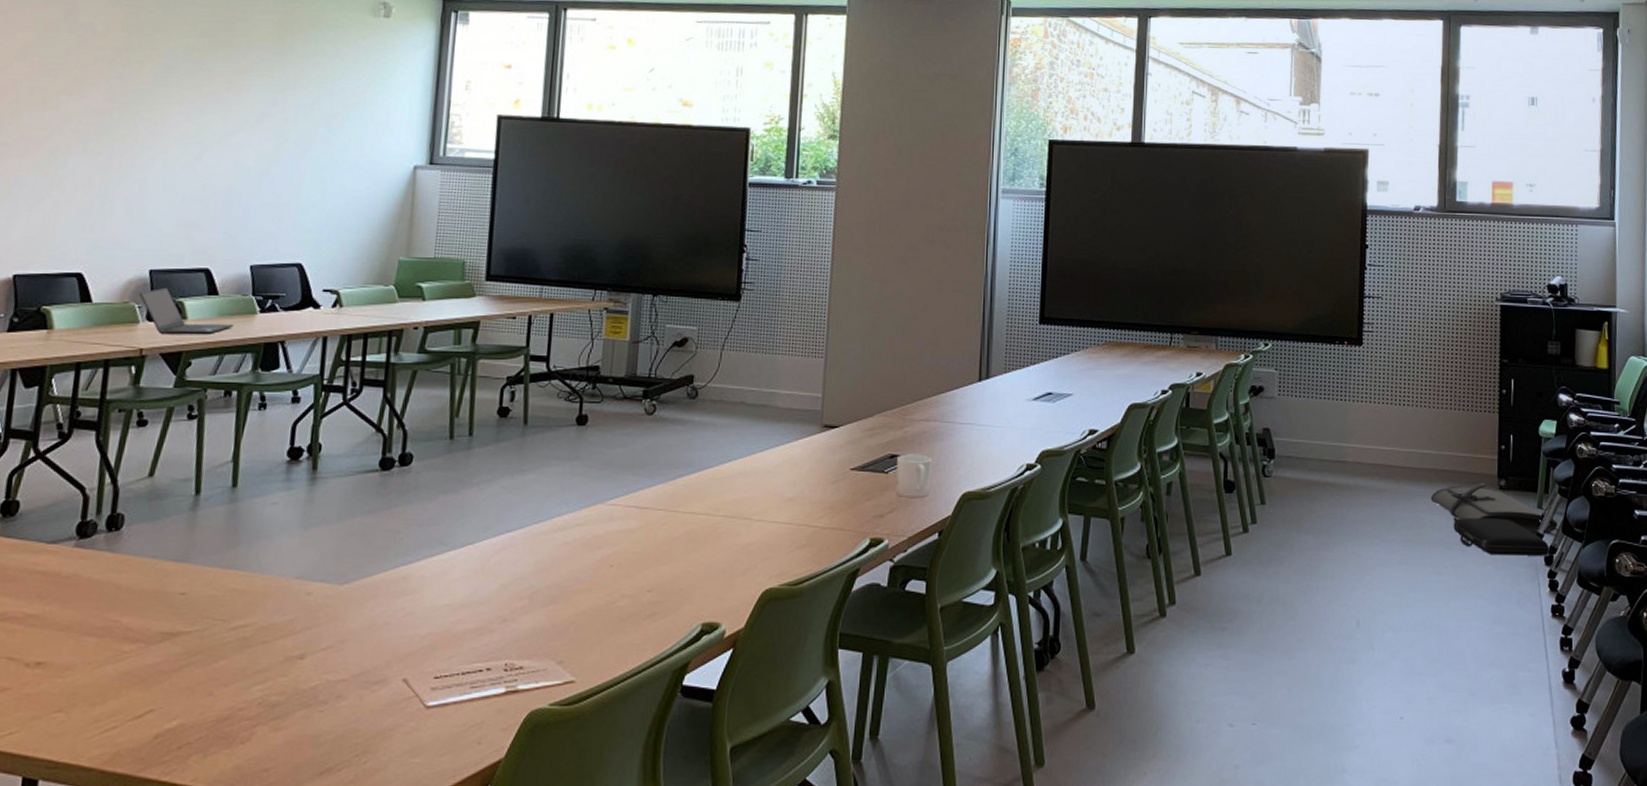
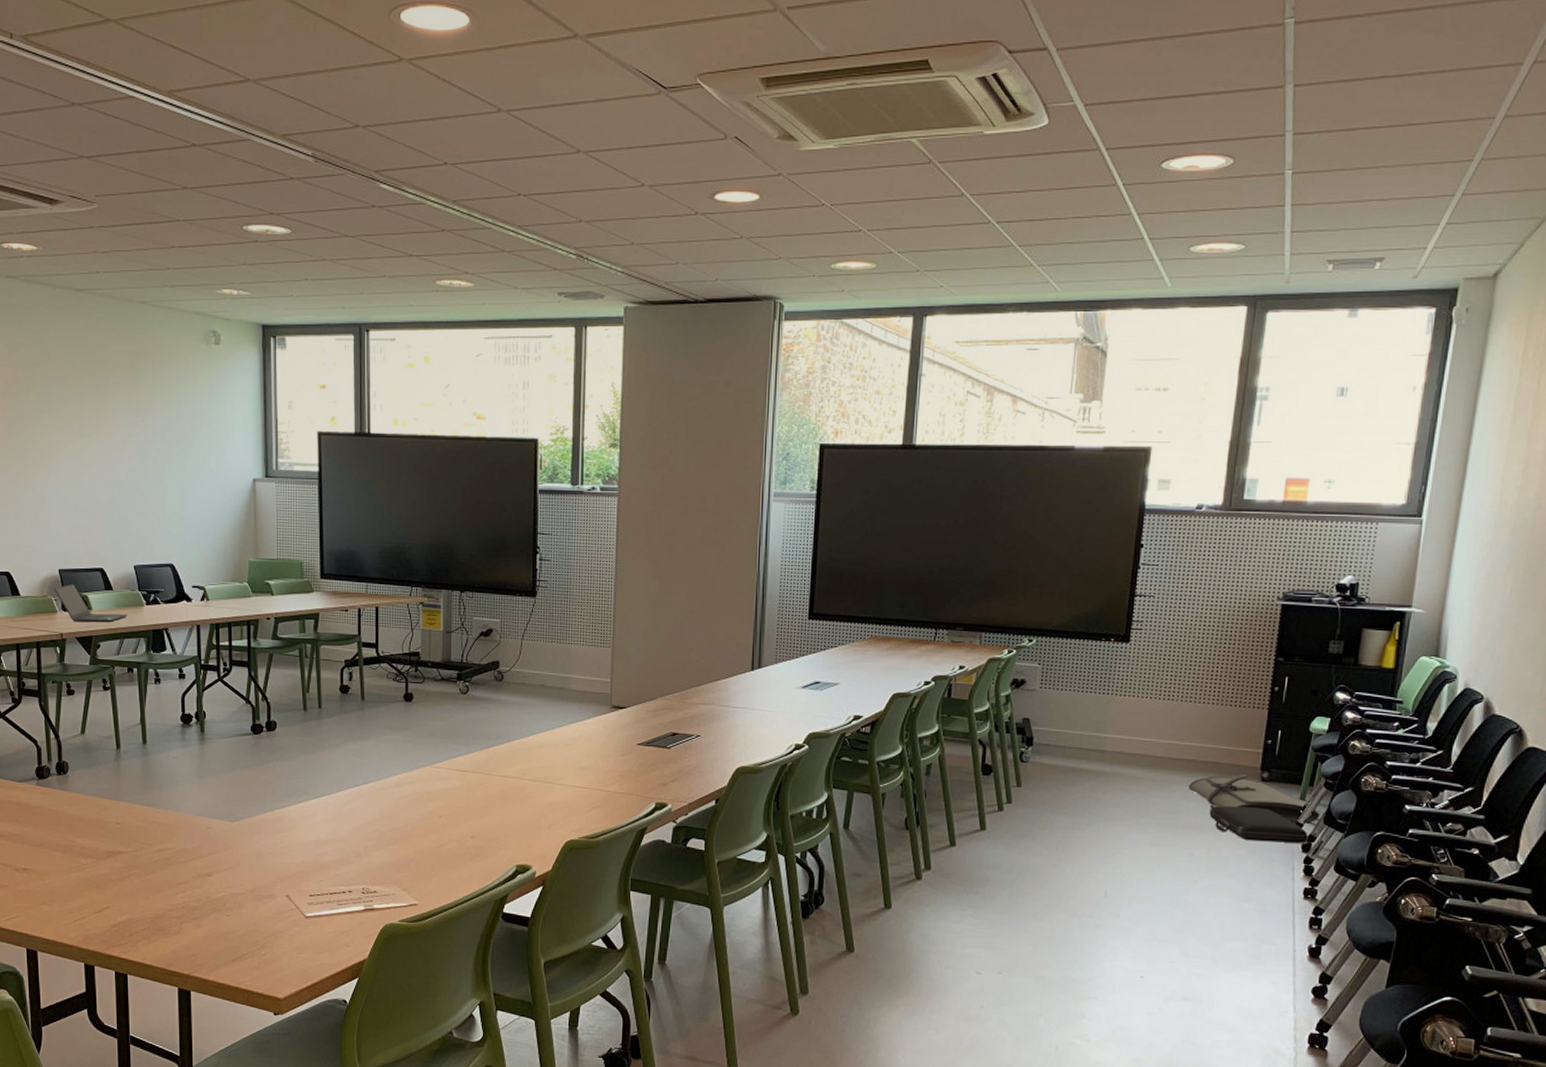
mug: present [896,454,934,499] -> none [677,732,711,771]

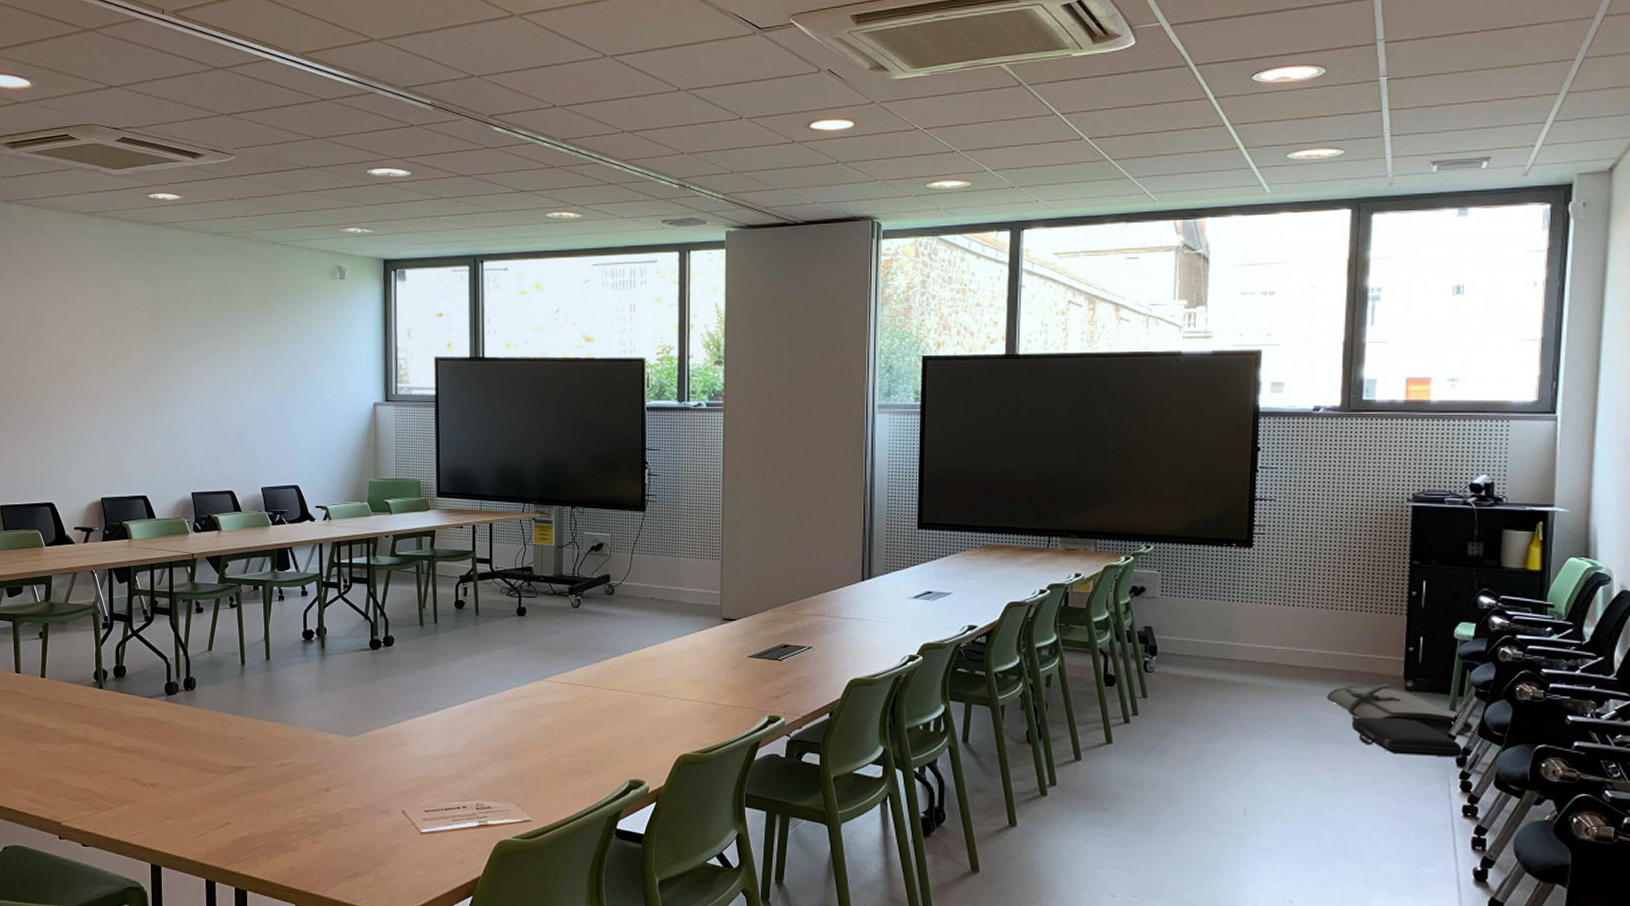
laptop: present [53,583,128,622] -> none [186,506,255,542]

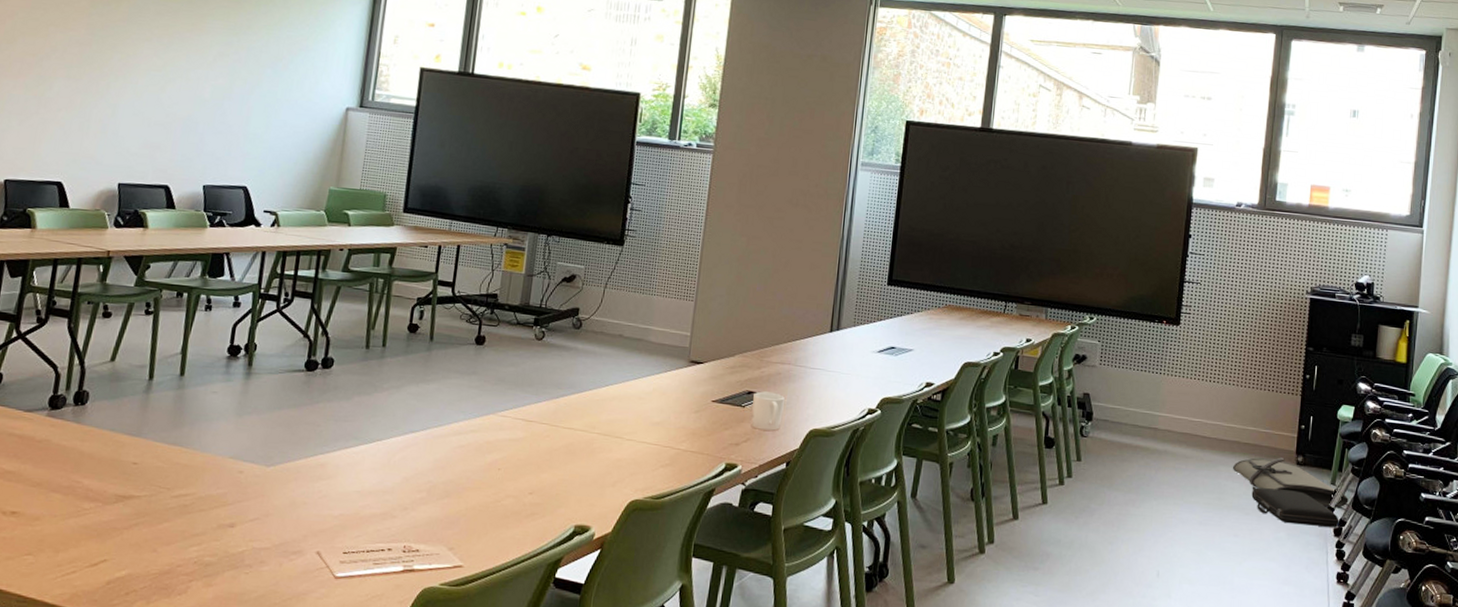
mug: none [788,644,822,683] -> present [751,391,786,432]

